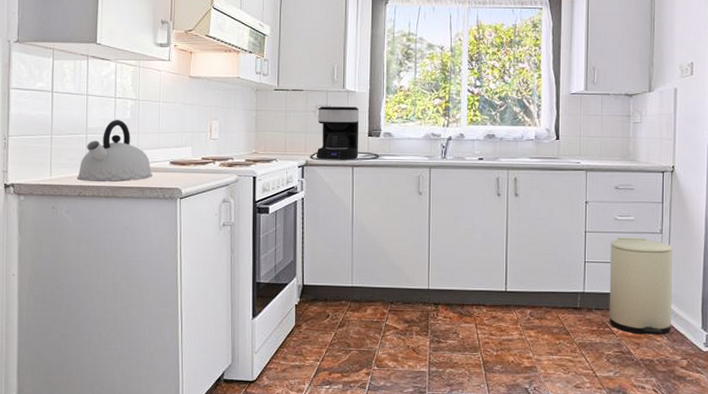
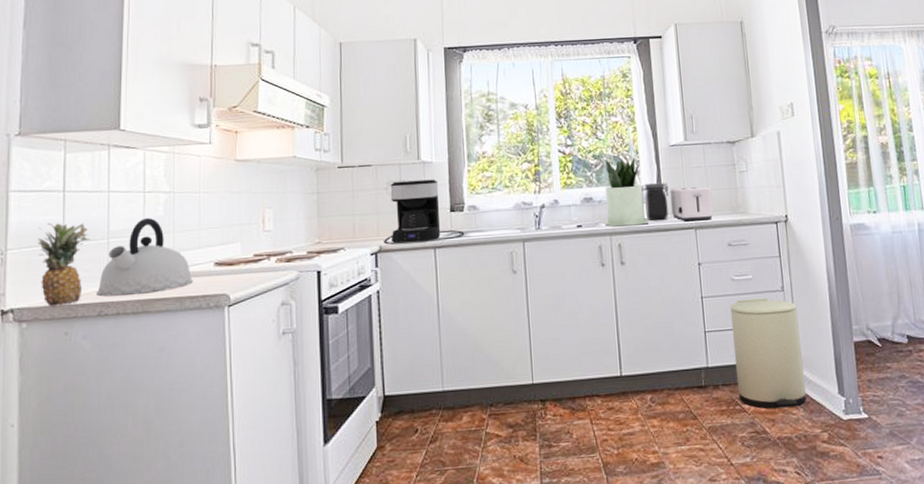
fruit: none [32,116,73,186] -> present [37,222,90,308]
planter: none [502,101,545,164] -> present [603,157,650,228]
jar: none [540,126,565,161] -> present [641,182,669,221]
toaster: none [566,132,605,164] -> present [670,186,713,222]

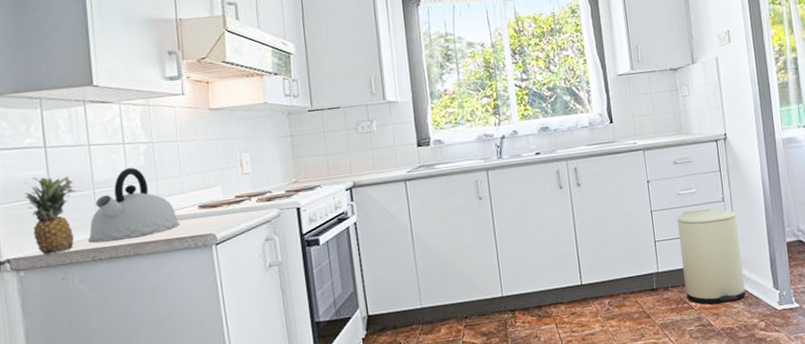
coffee maker: present [384,179,465,245] -> none [357,117,432,180]
planter: present [603,157,650,228] -> none [558,87,602,153]
jar: present [641,182,669,221] -> none [593,110,619,145]
toaster: present [670,186,713,222] -> none [619,111,659,144]

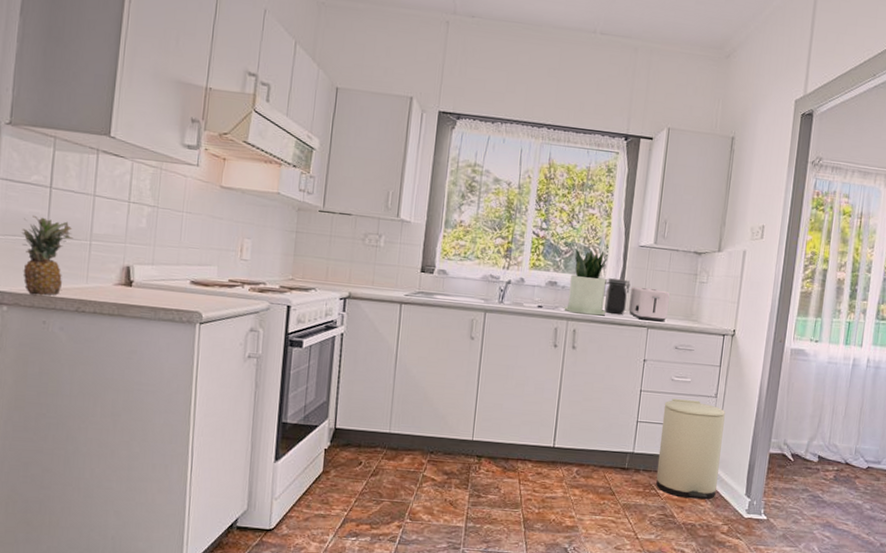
kettle: present [87,168,180,243] -> none [75,227,169,300]
planter: none [558,87,602,153] -> present [563,247,608,317]
jar: none [593,110,619,145] -> present [603,277,631,315]
toaster: none [619,111,659,144] -> present [628,286,670,322]

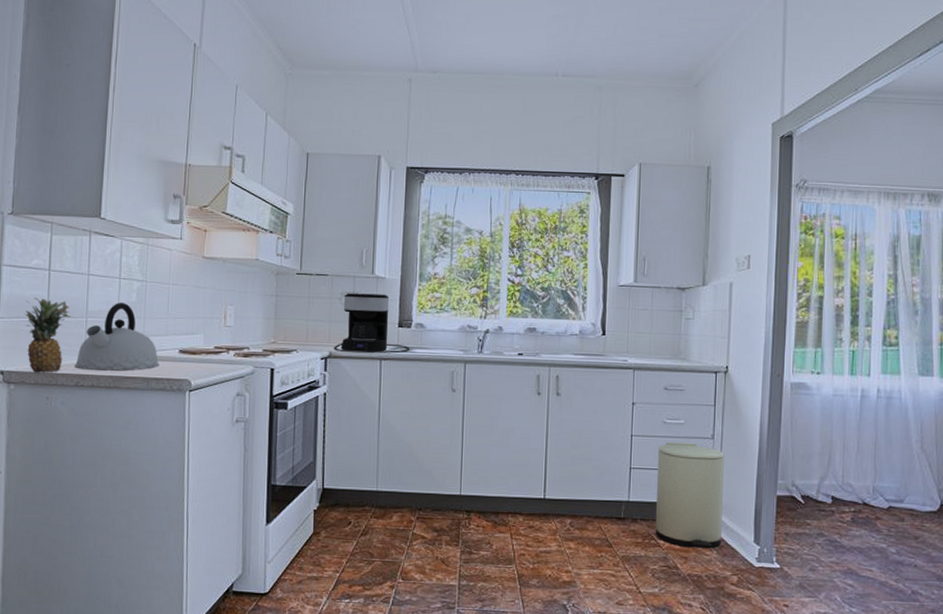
kettle: none [75,227,169,300] -> present [74,303,159,372]
coffee maker: none [354,234,431,298] -> present [334,293,410,354]
planter: present [563,247,608,317] -> none [544,292,589,361]
jar: present [603,277,631,315] -> none [585,320,612,358]
toaster: present [628,286,670,322] -> none [612,327,654,363]

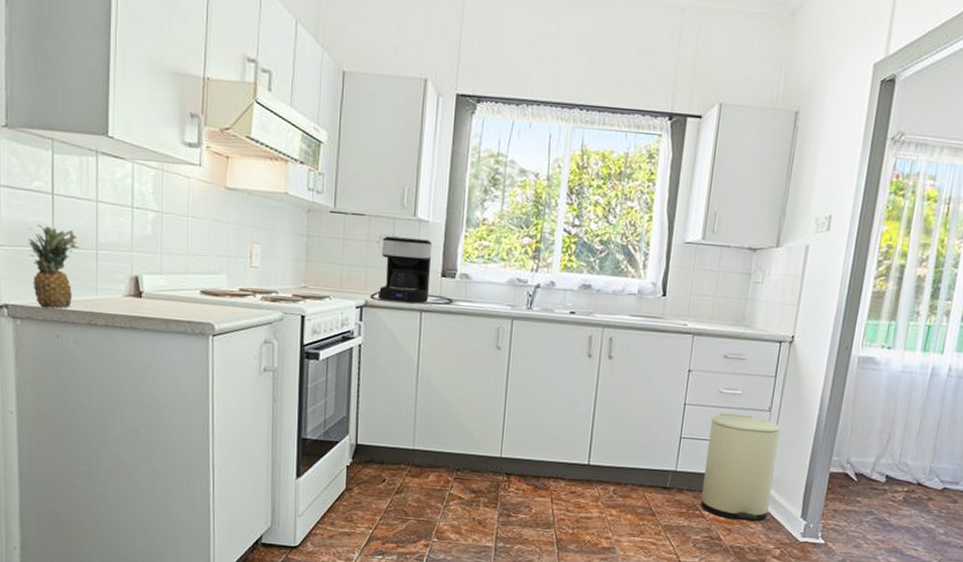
kettle: present [74,303,159,372] -> none [85,235,179,311]

